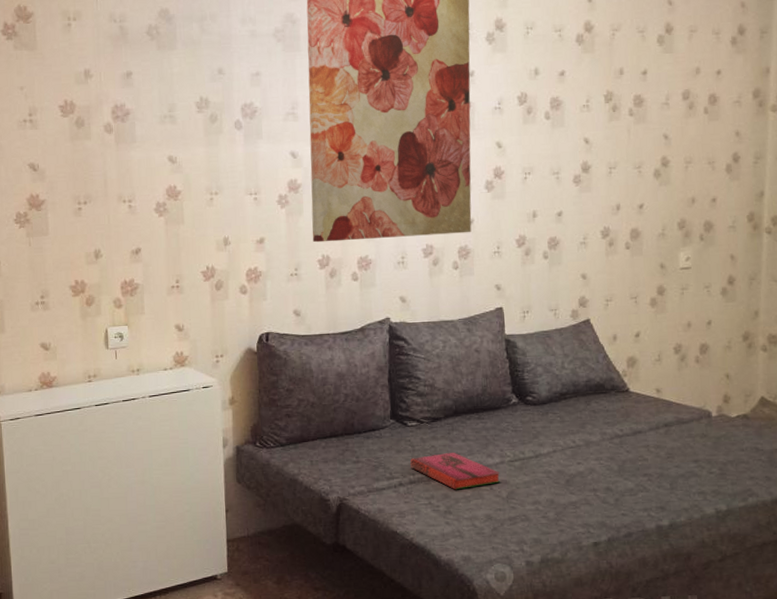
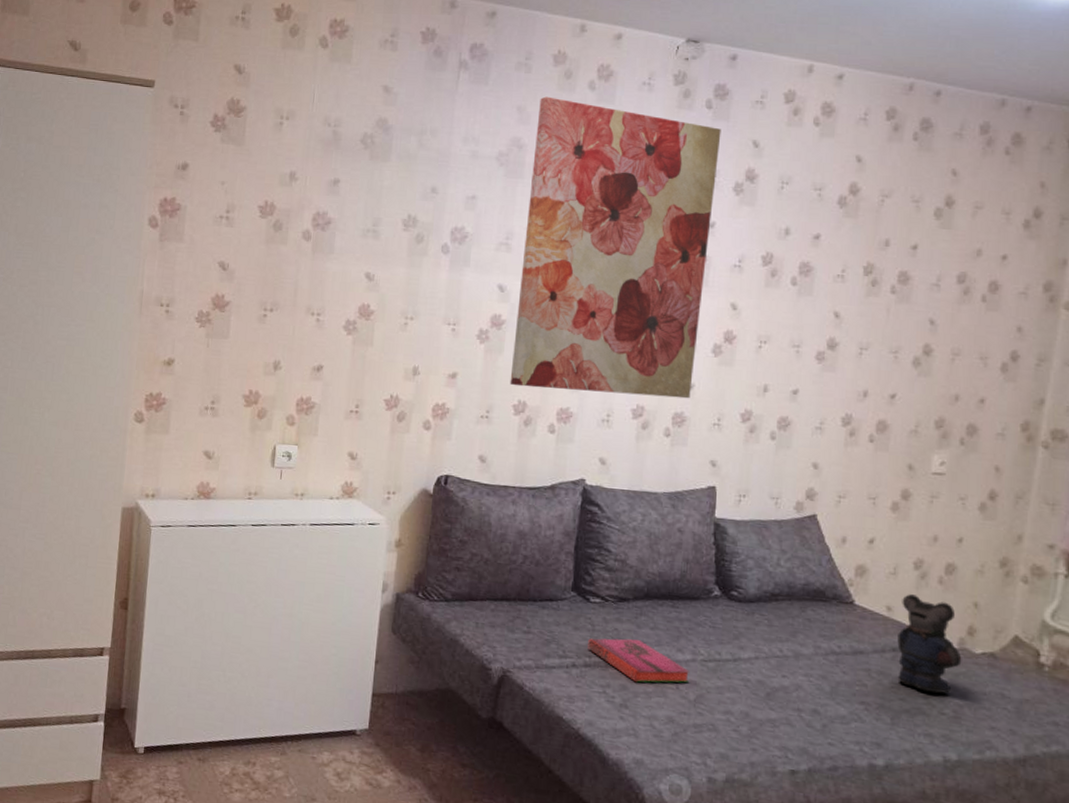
bear: none [667,375,722,456] -> present [897,594,962,694]

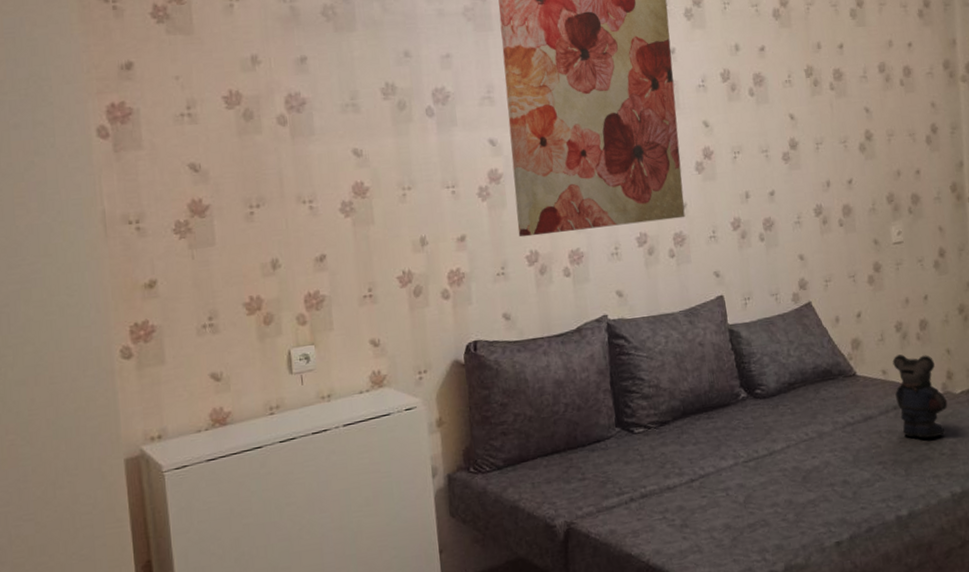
hardback book: present [588,638,690,683] -> none [640,458,736,500]

